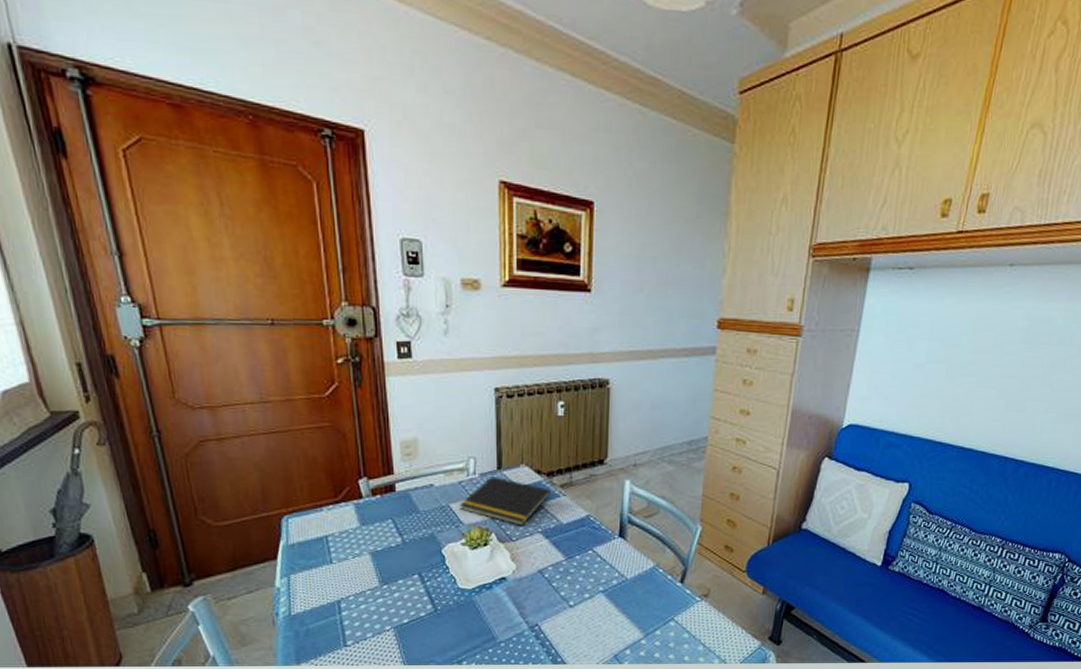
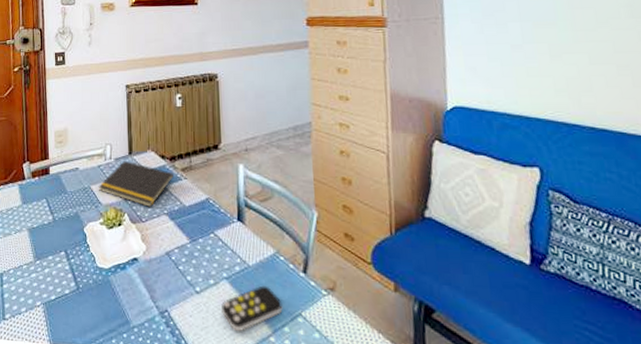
remote control: none [595,596,657,639] -> present [221,285,283,332]

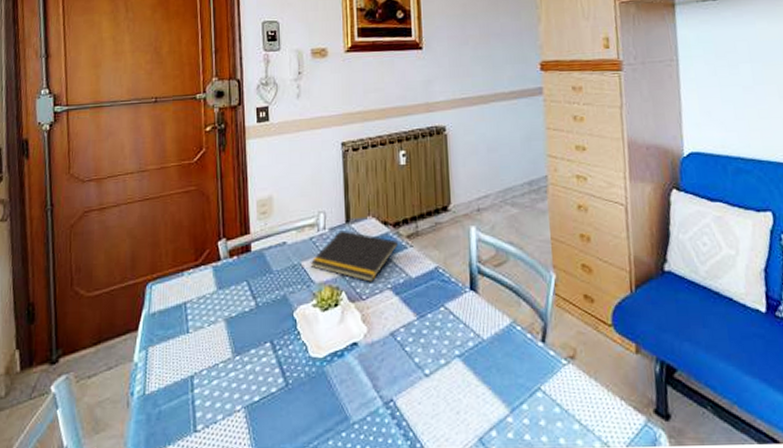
remote control: present [221,285,283,332] -> none [454,360,521,416]

